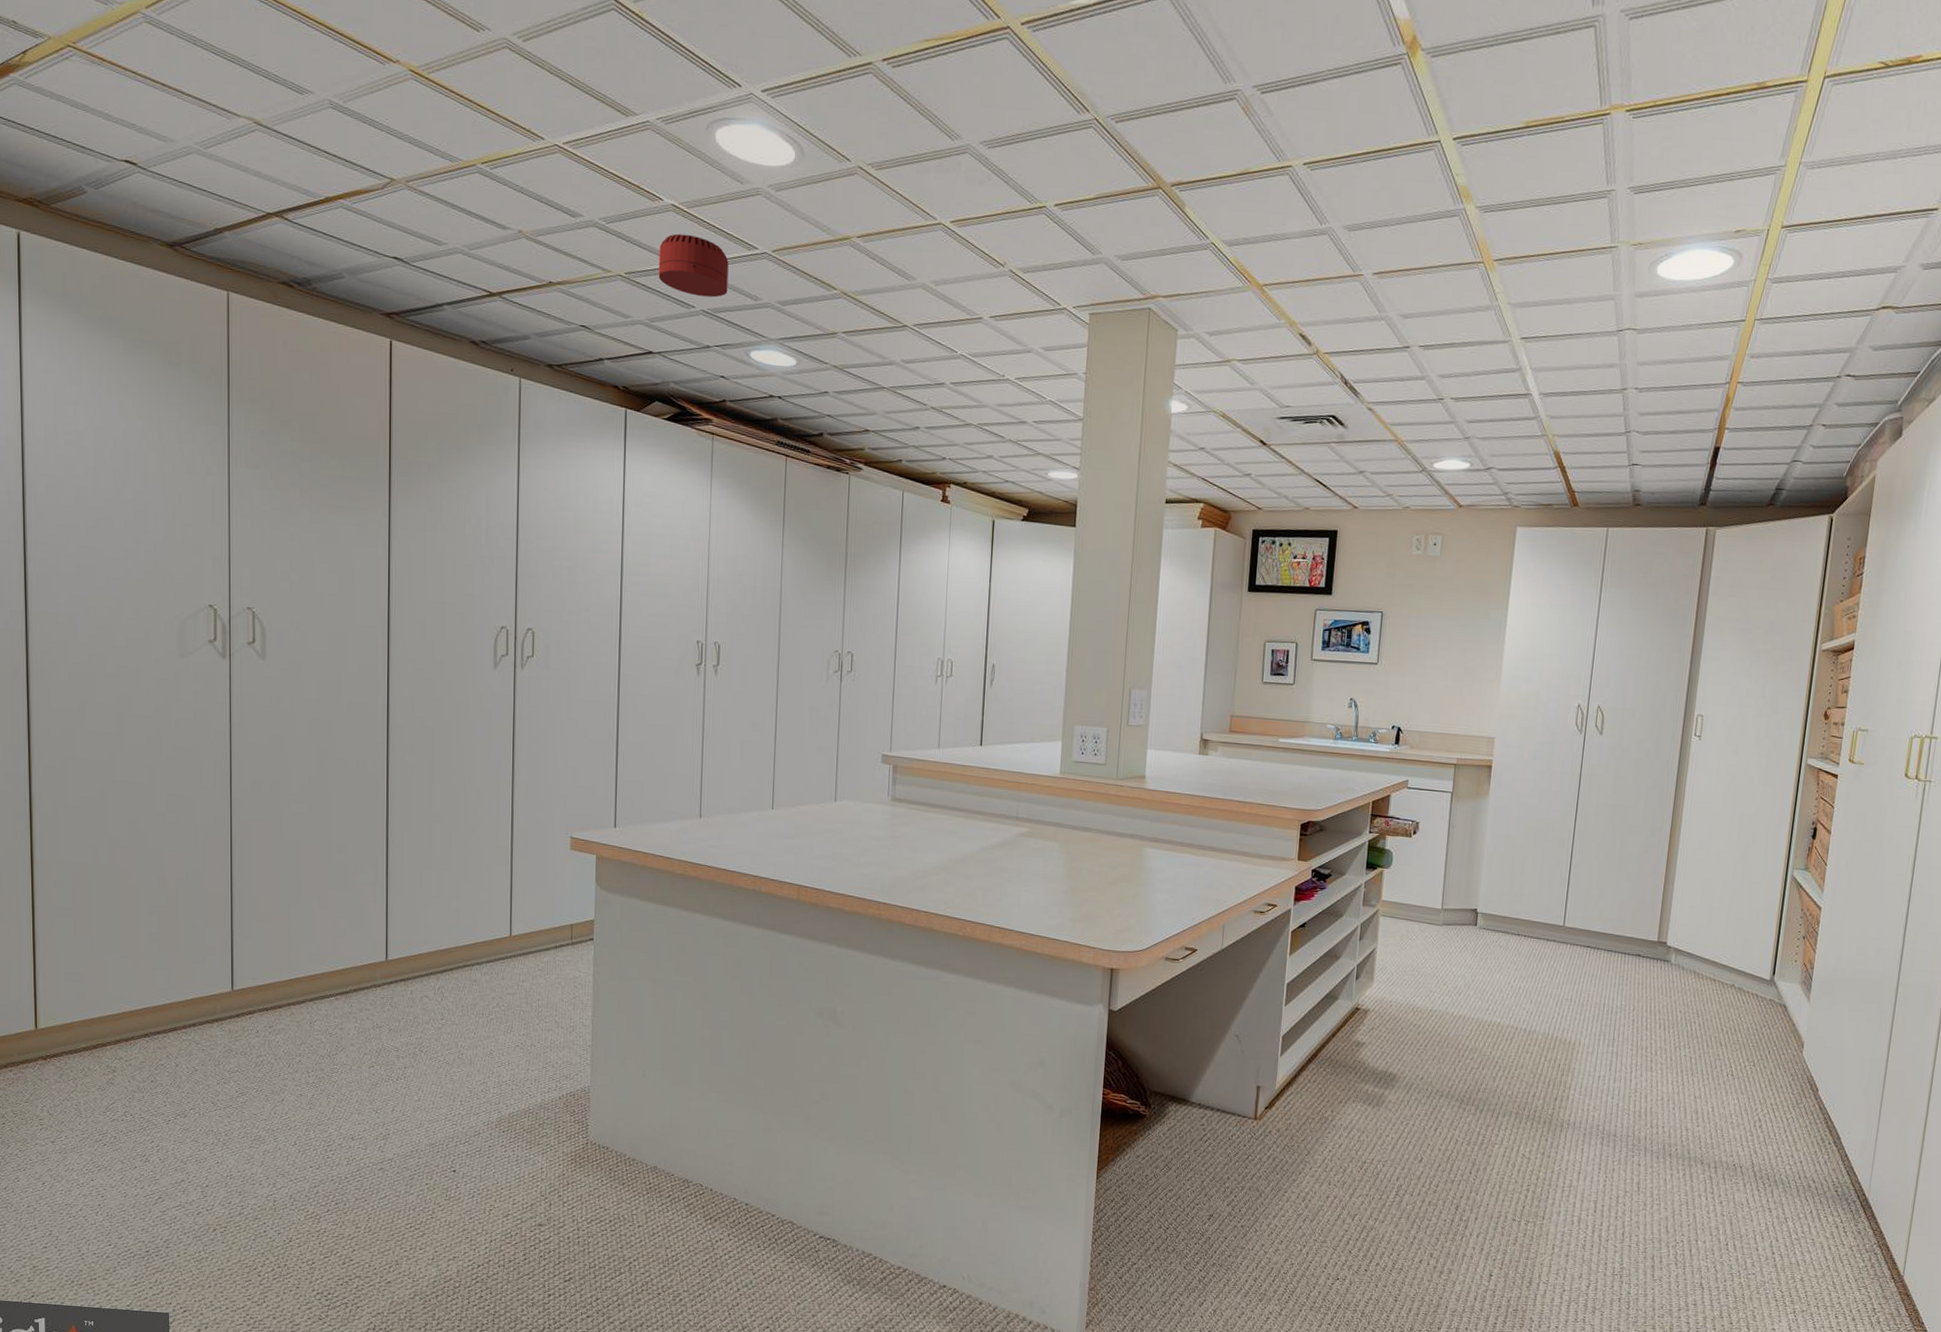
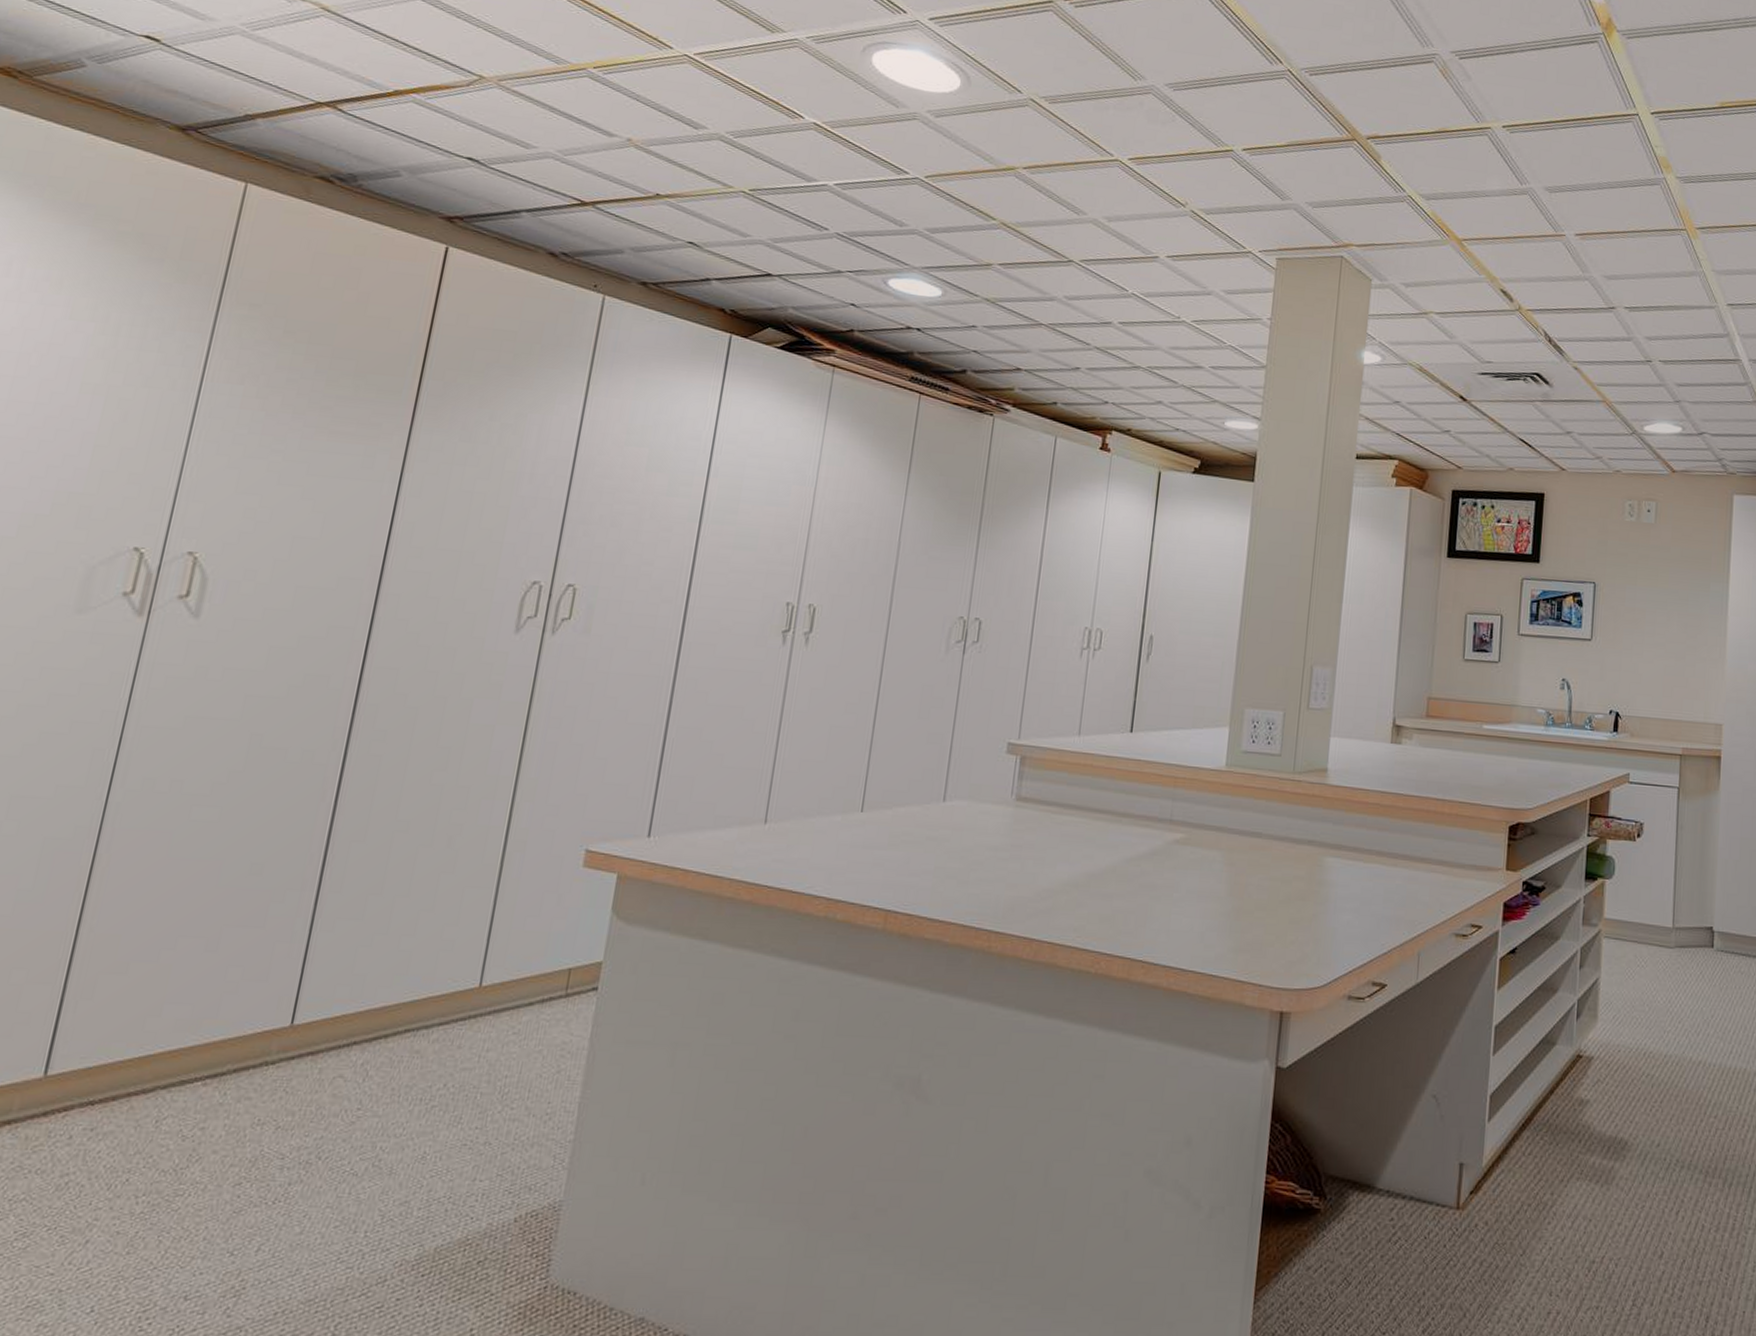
smoke detector: present [658,233,729,298] -> none [788,152,874,221]

